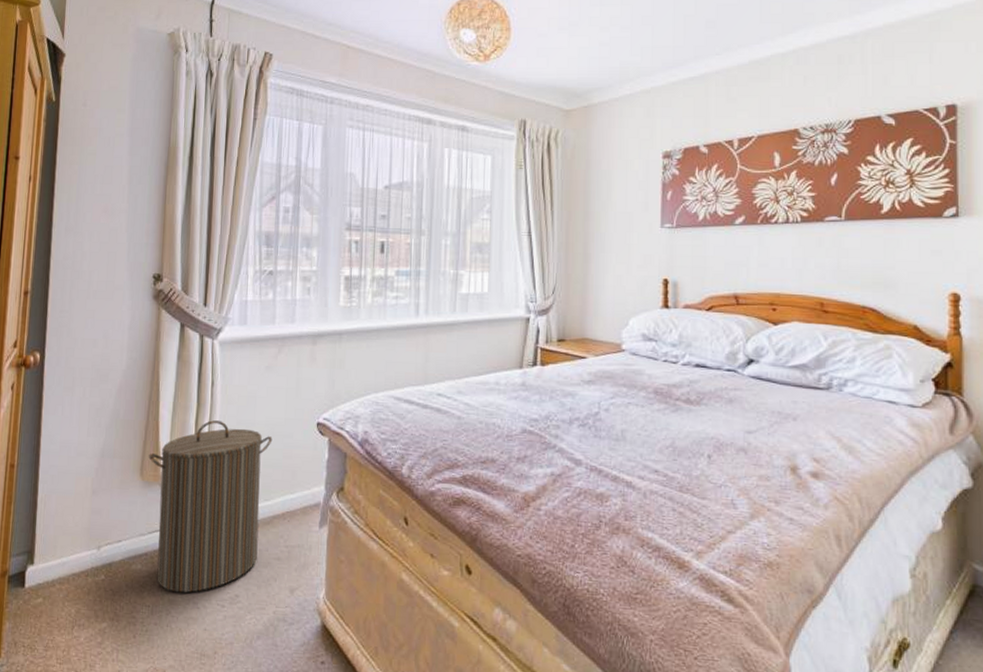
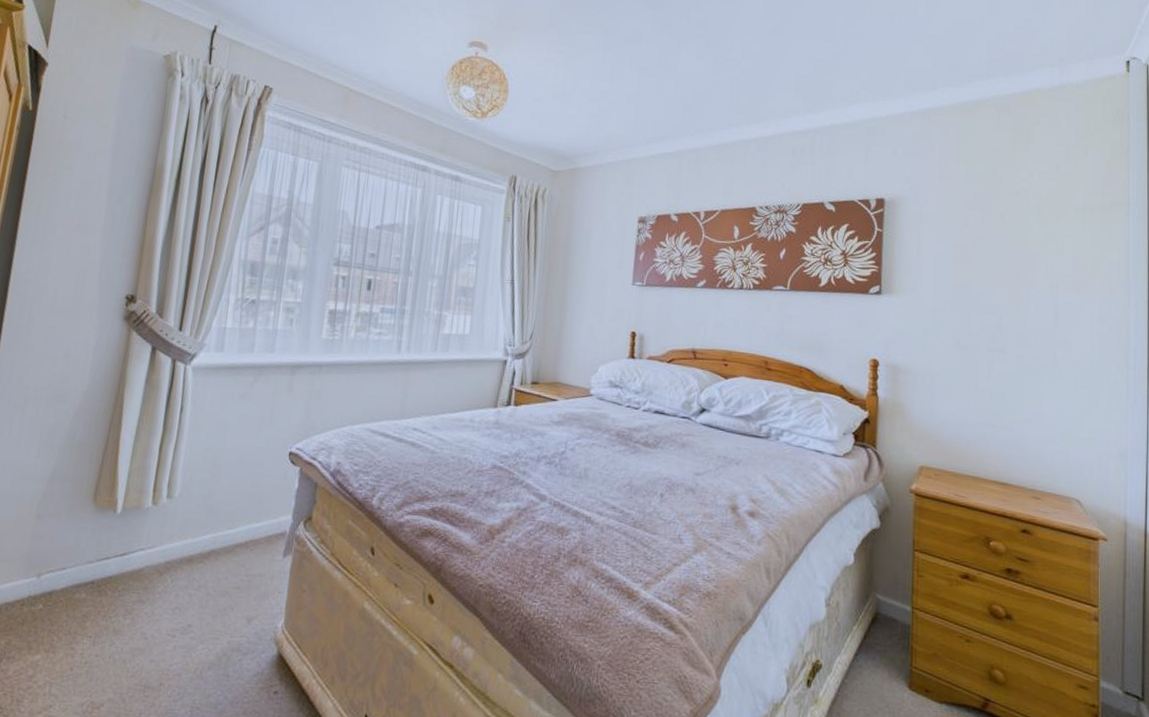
laundry hamper: present [149,420,273,593] -> none [102,446,242,623]

